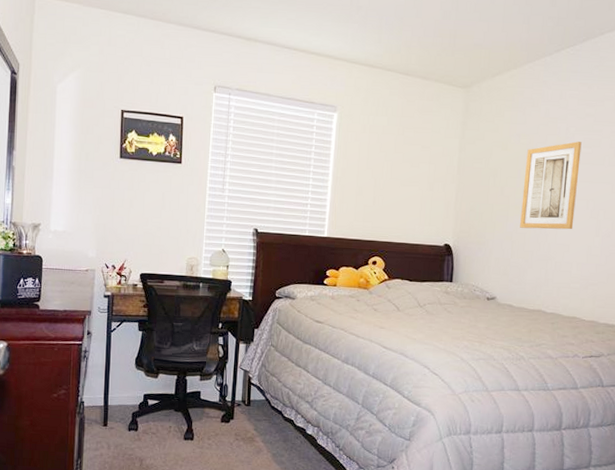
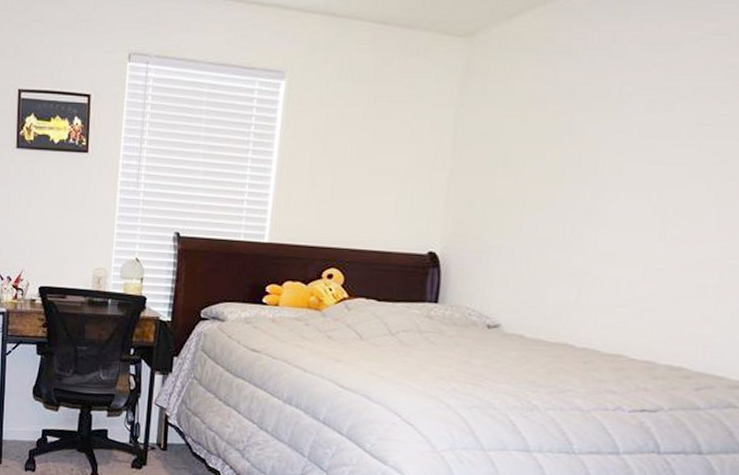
wall art: present [520,141,582,230] -> none [541,105,644,232]

